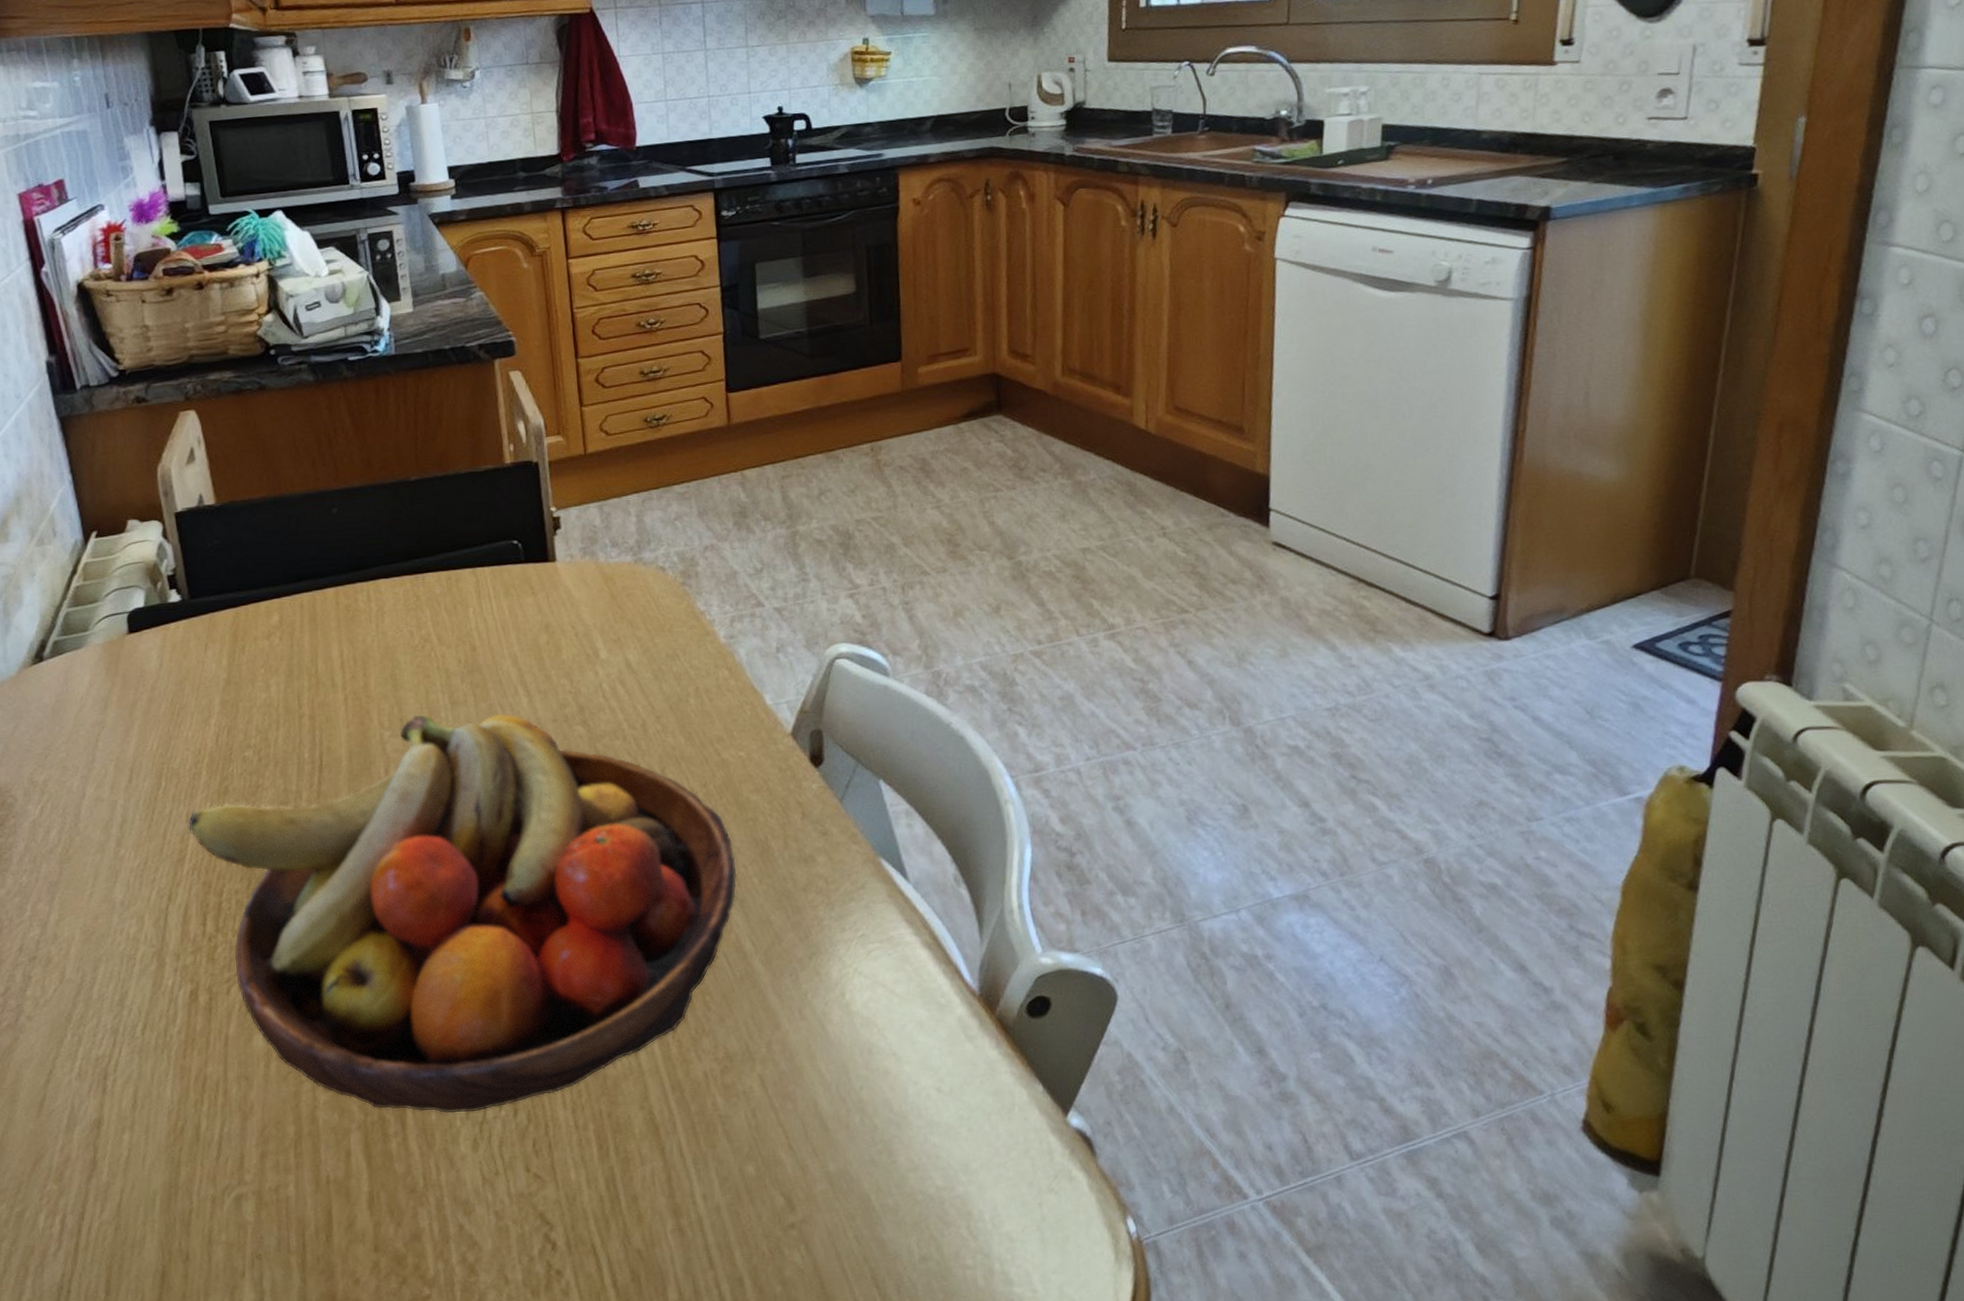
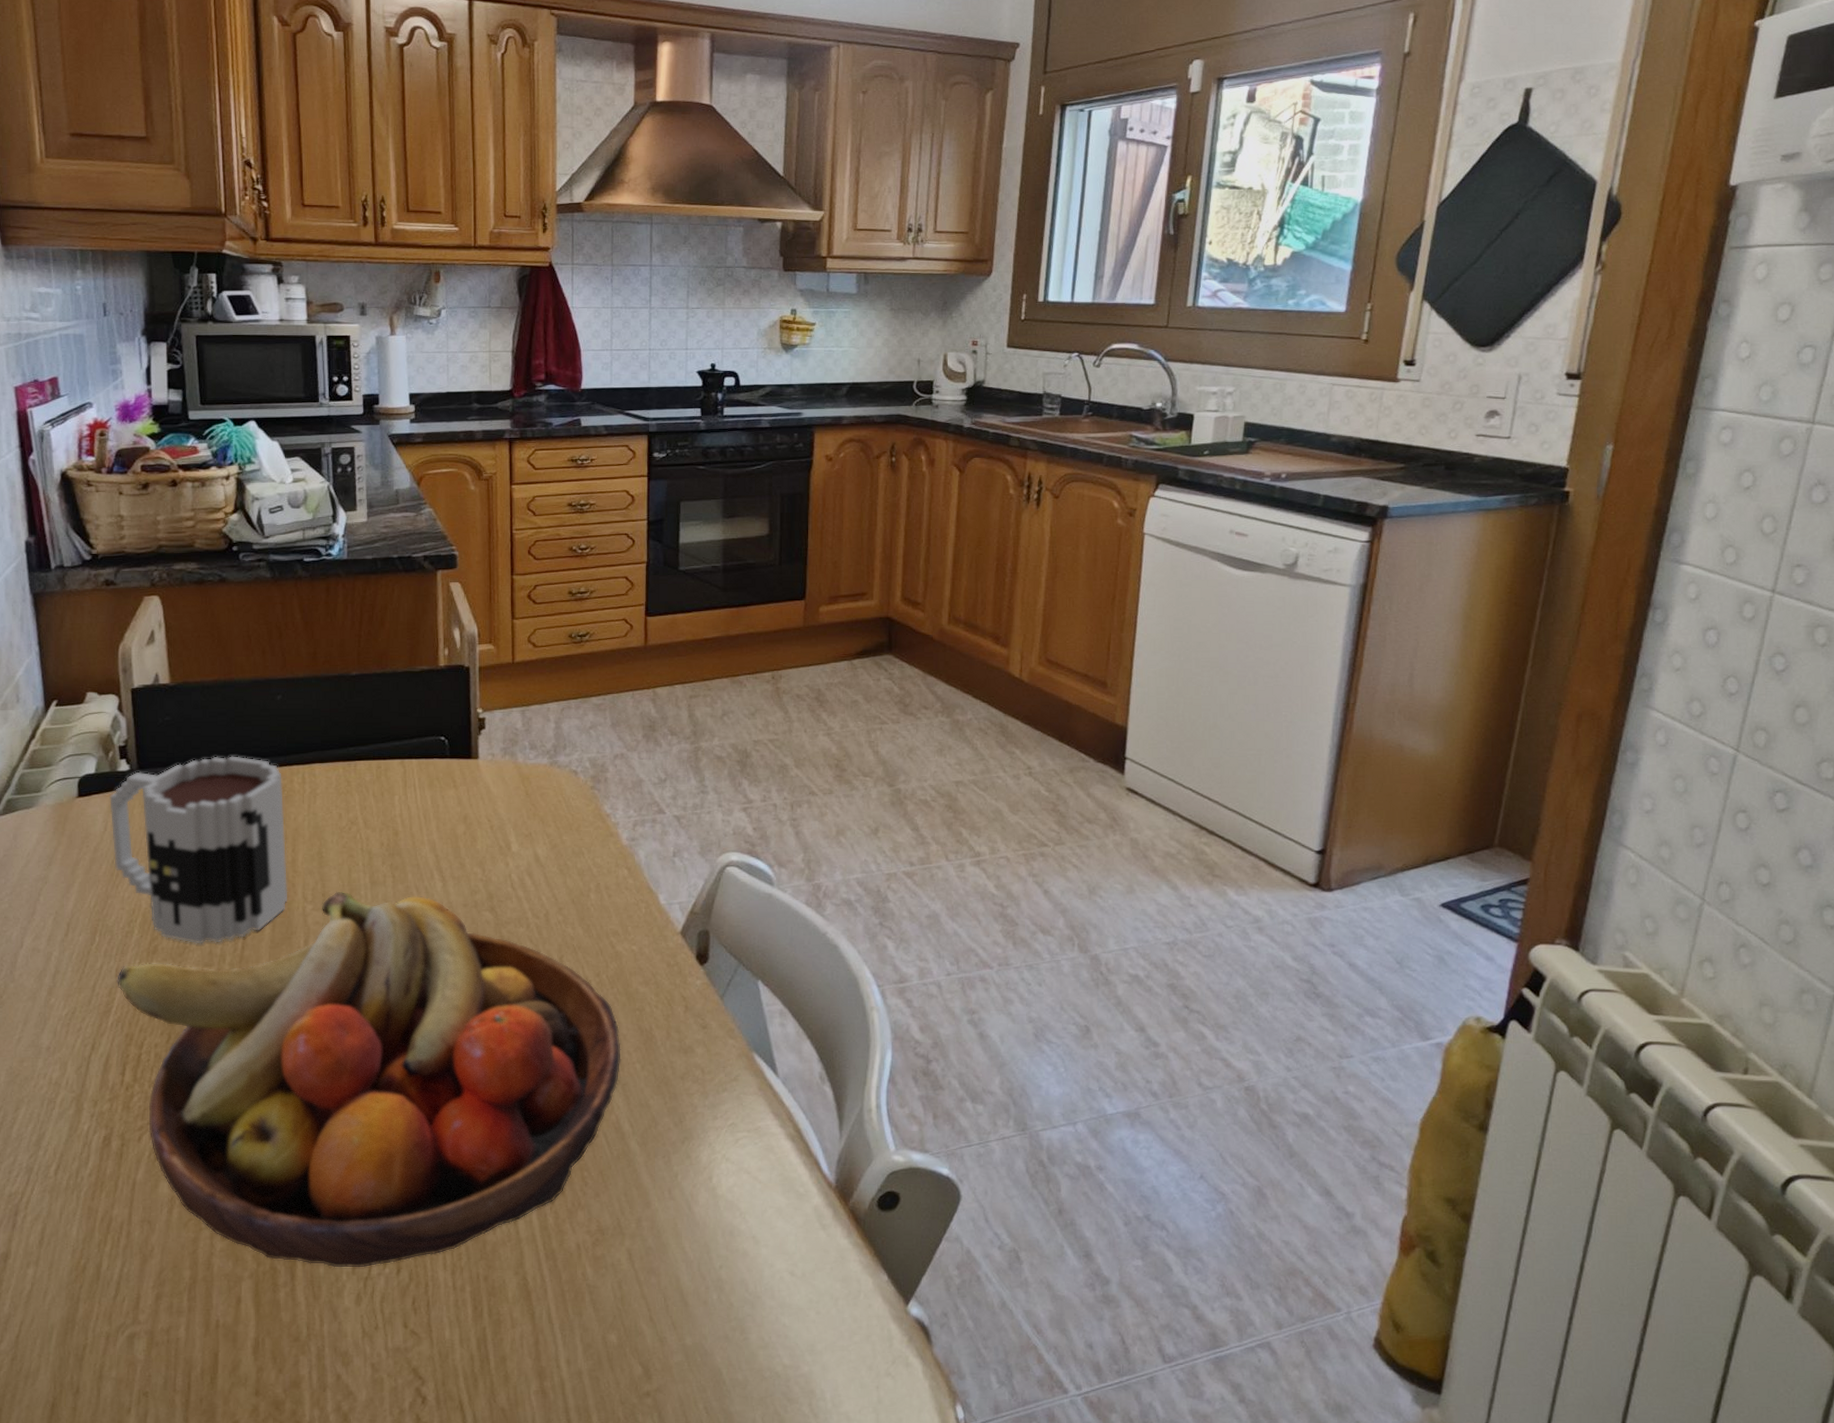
mug: none [162,577,363,782] -> present [110,756,288,944]

